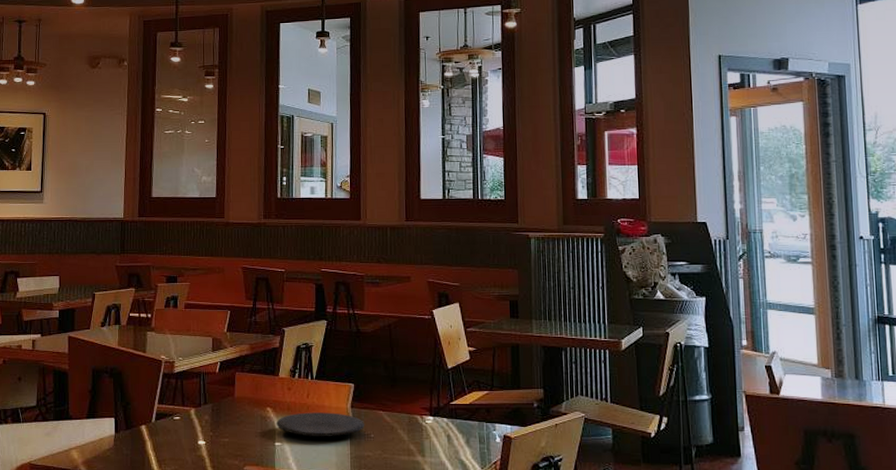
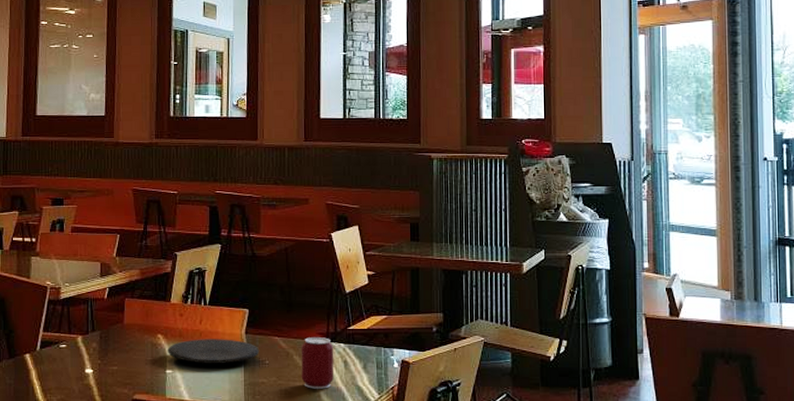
can: none [405,412,438,463] -> present [301,337,334,389]

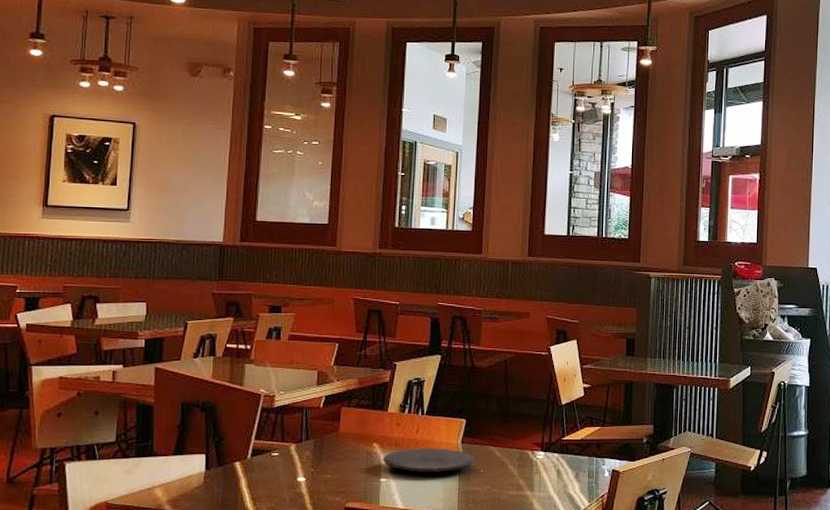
can: present [301,337,334,389] -> none [514,447,548,497]

